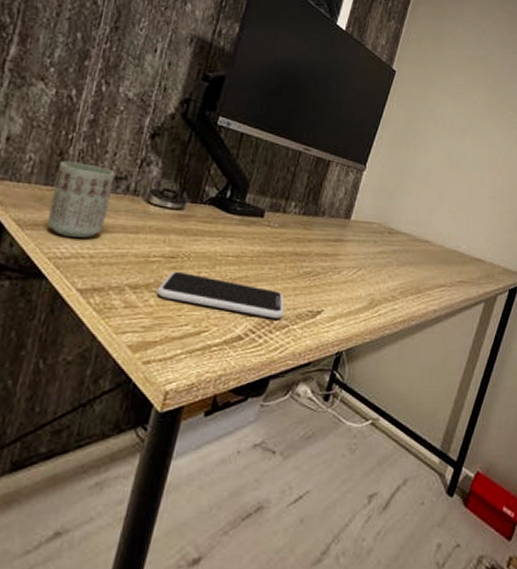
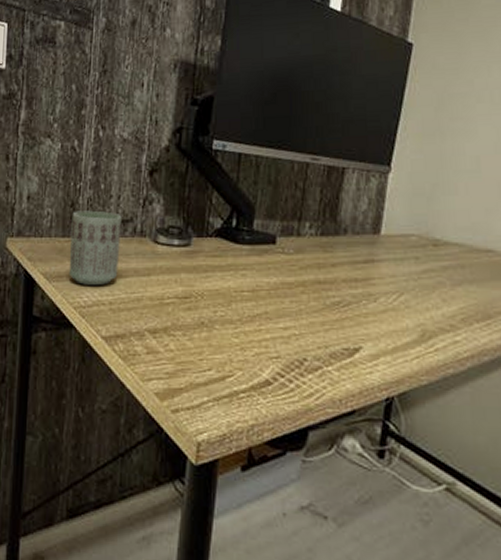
smartphone: present [156,271,285,319] -> none [175,312,315,360]

